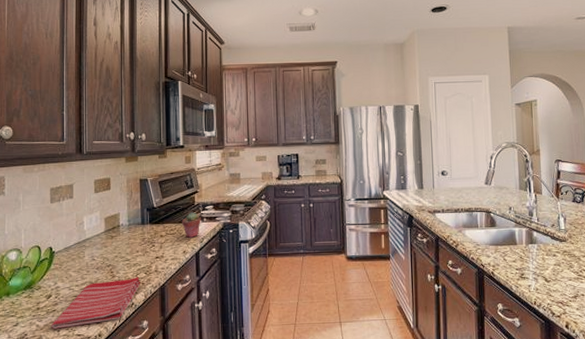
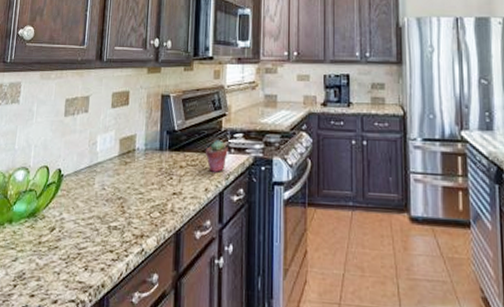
dish towel: present [50,276,141,329] -> none [50,215,154,272]

